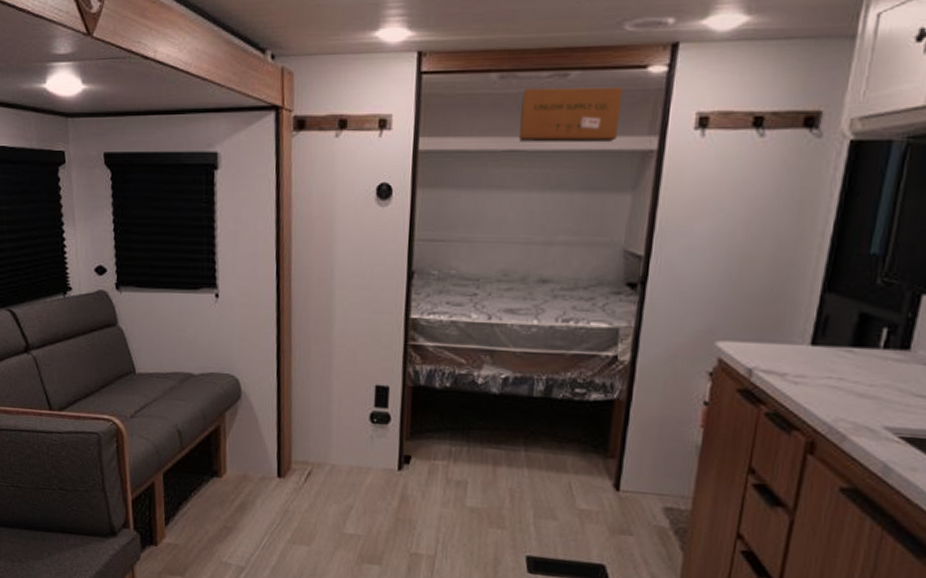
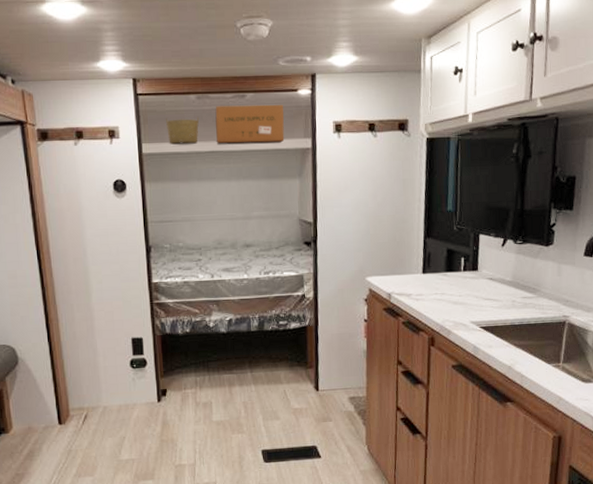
basket: none [453,103,500,141] -> present [165,117,200,146]

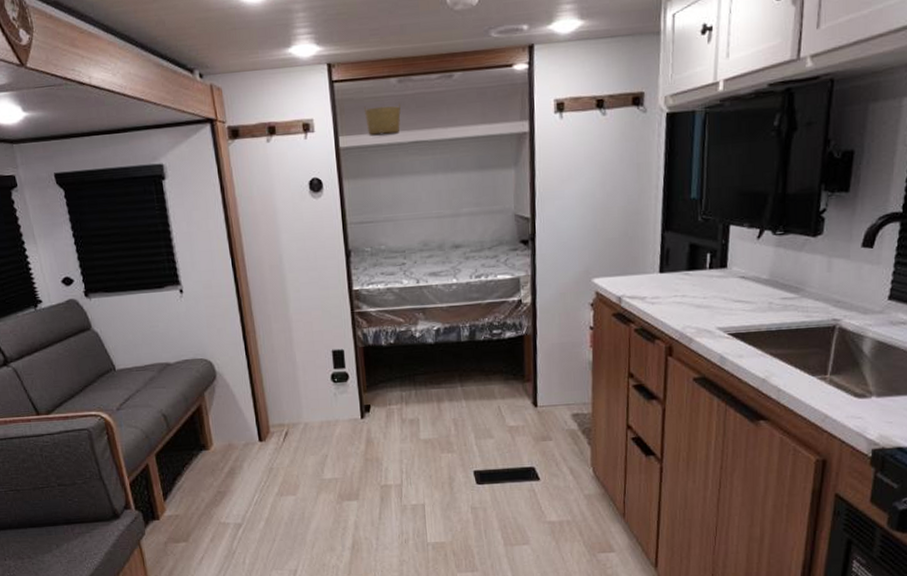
box: present [215,104,285,145] -> none [418,83,498,134]

